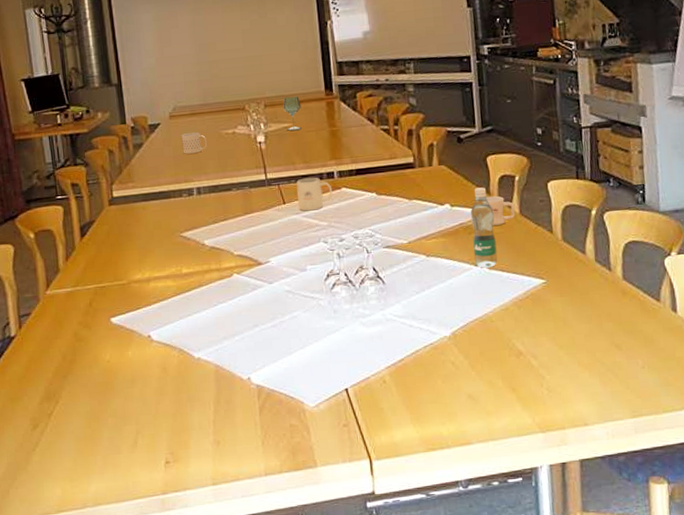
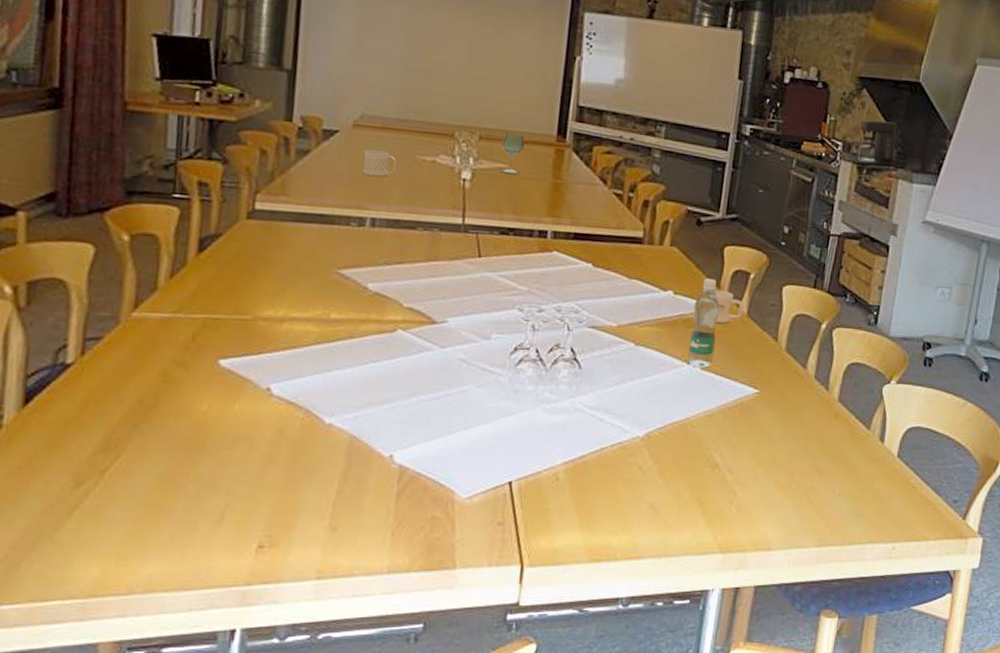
mug: present [296,177,333,211] -> none [496,231,542,271]
coffee maker: none [584,12,630,59] -> present [851,120,897,167]

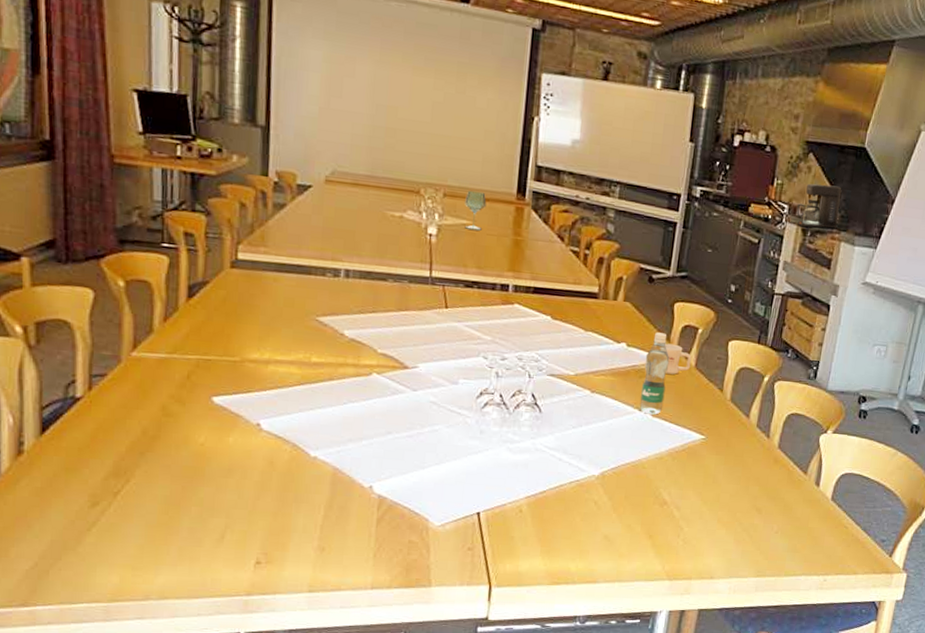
mug: present [362,149,396,177] -> none [335,204,367,230]

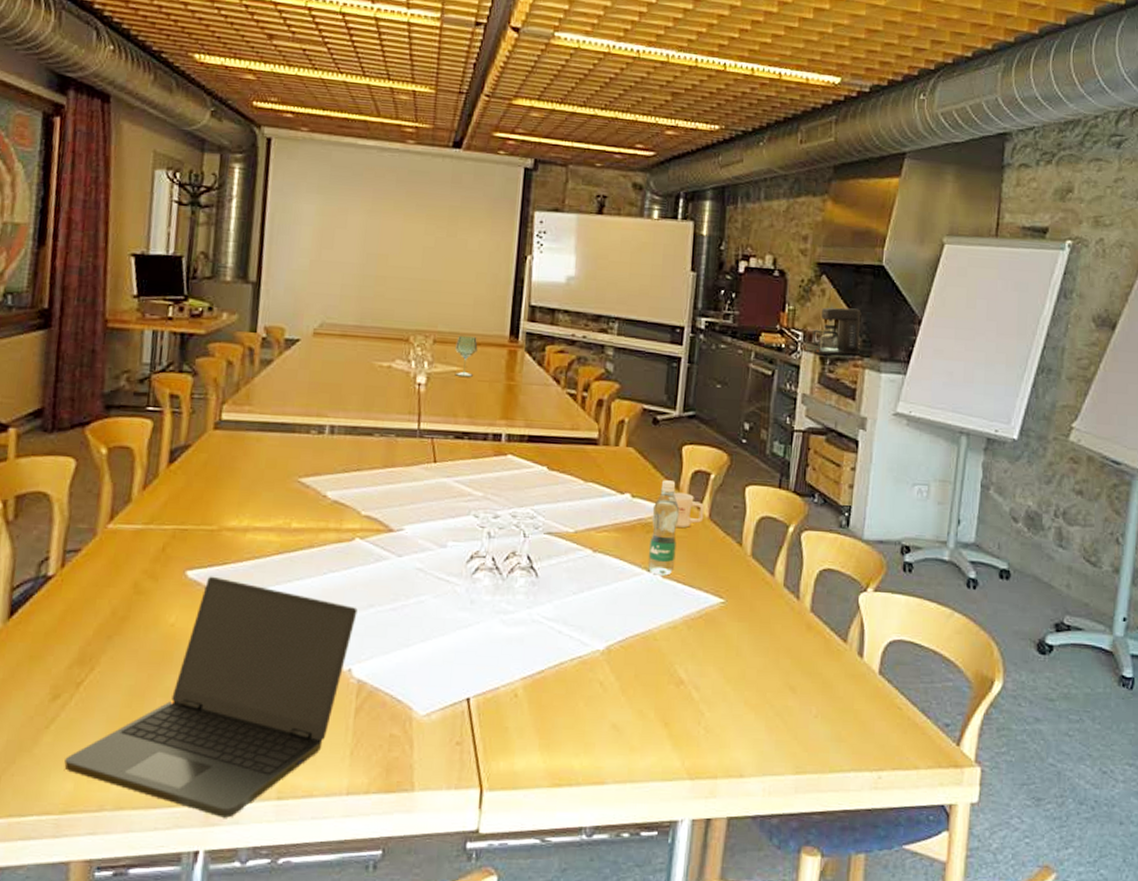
laptop: none [108,402,377,606] -> present [64,576,358,818]

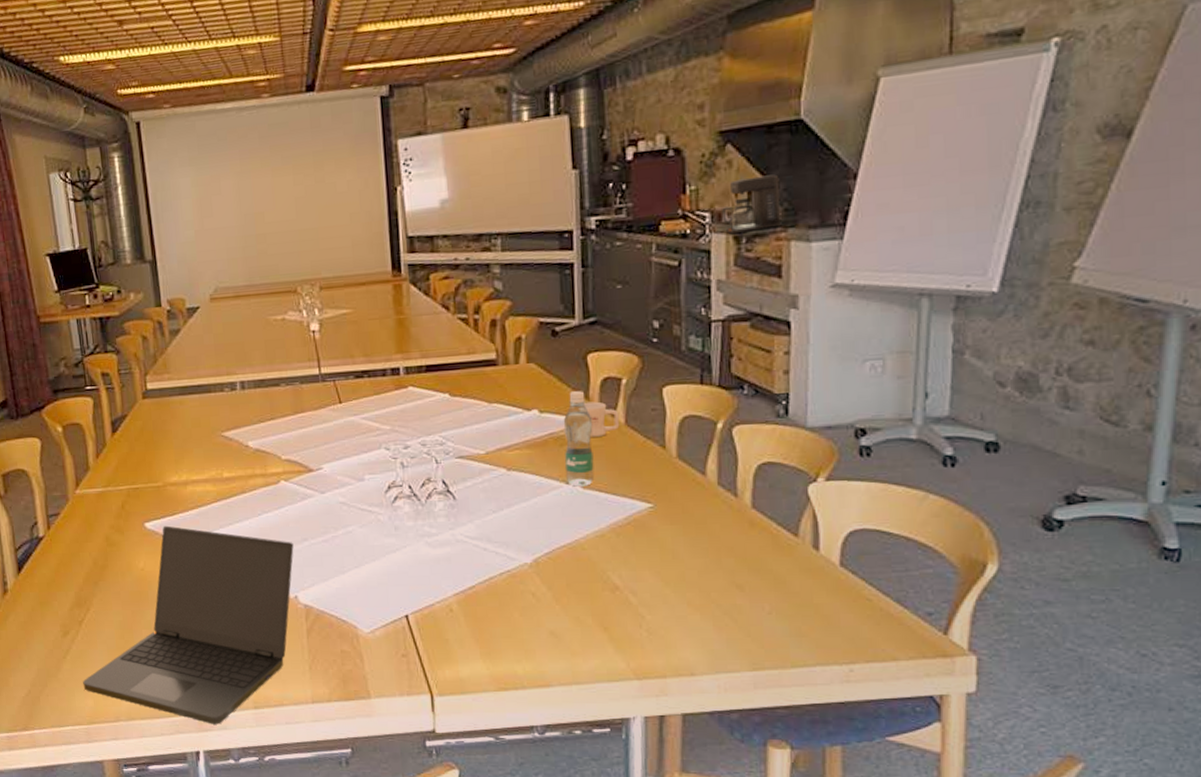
wine glass: present [455,335,478,377] -> none [341,276,363,318]

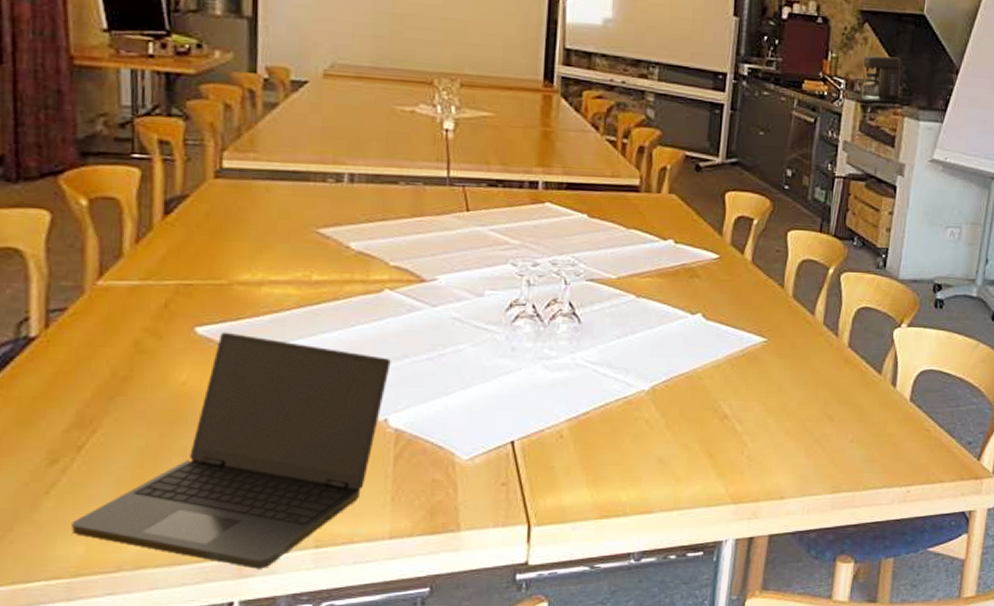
bottle: present [563,391,595,487] -> none [691,226,723,318]
mug: present [583,401,620,437] -> none [716,237,748,272]

